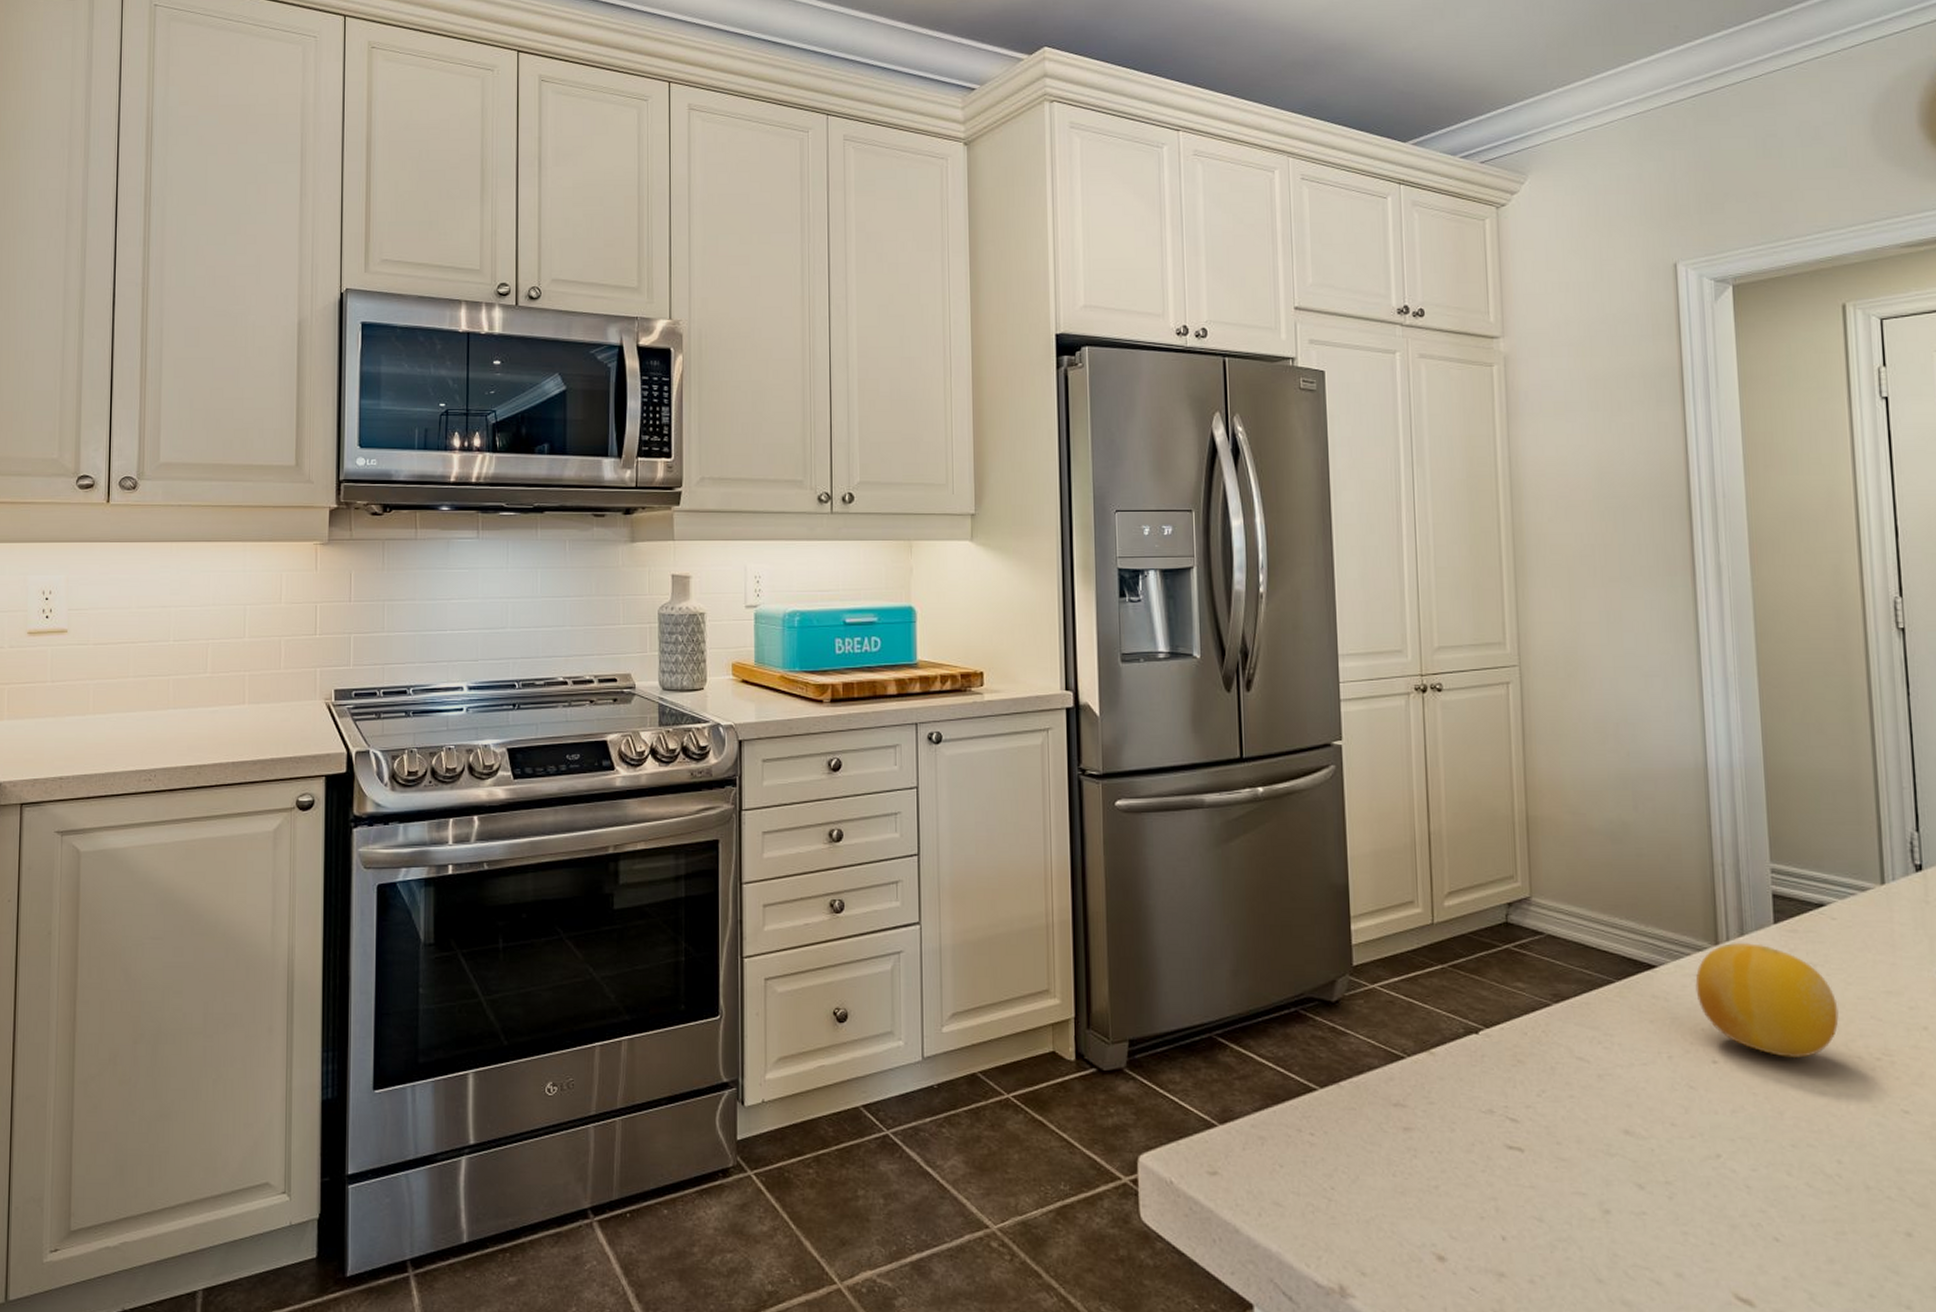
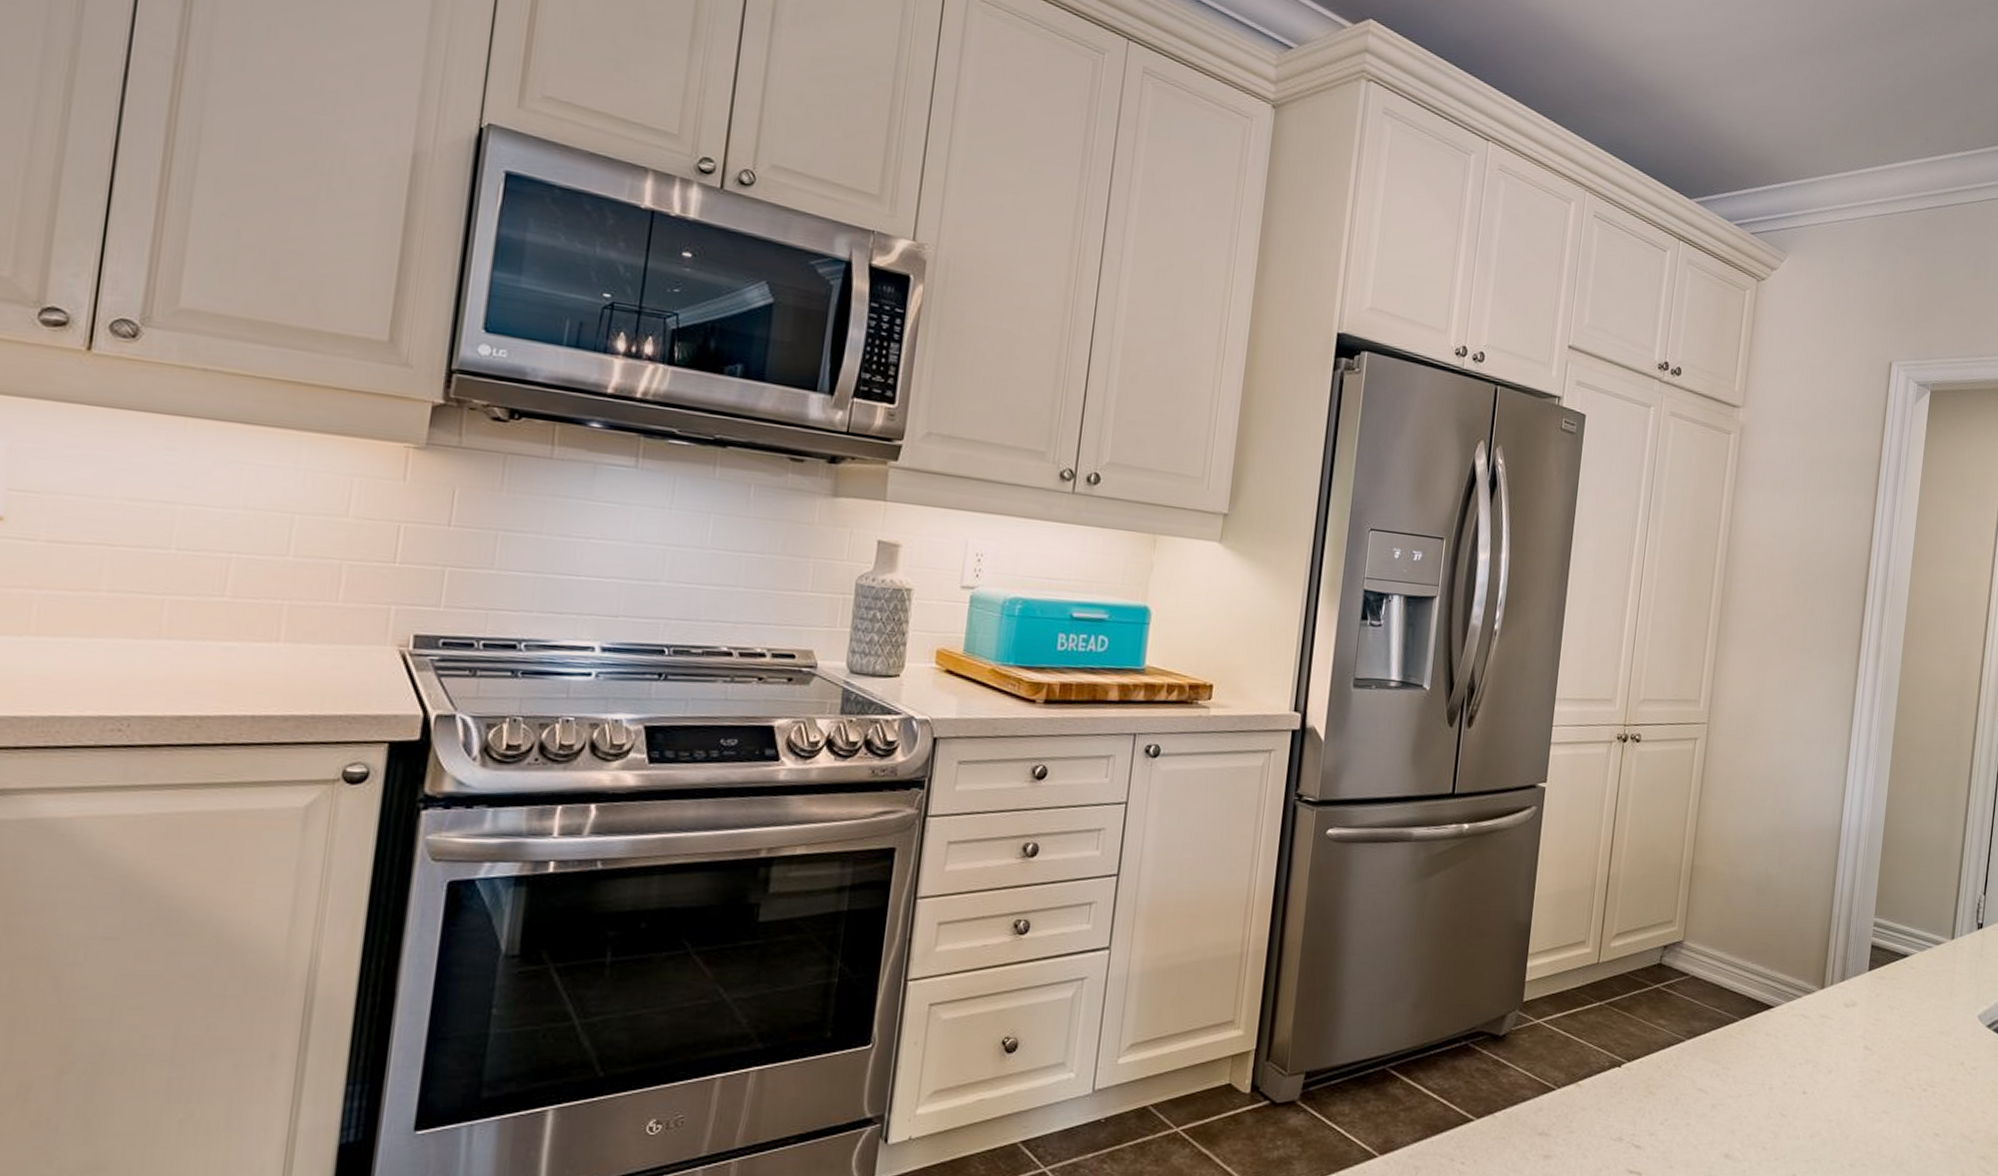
fruit: present [1695,942,1839,1059] -> none [1800,986,1904,1090]

